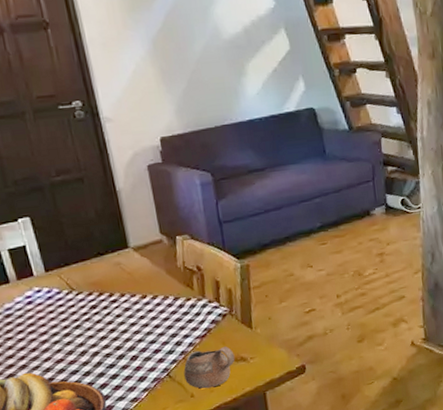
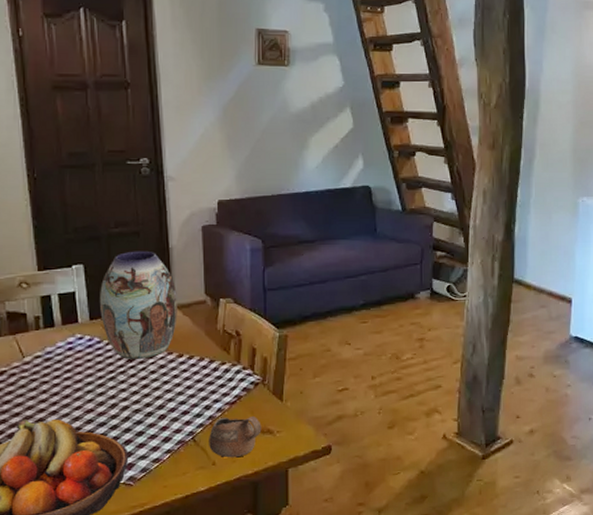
vase: none [51,196,135,307] -> present [100,250,177,359]

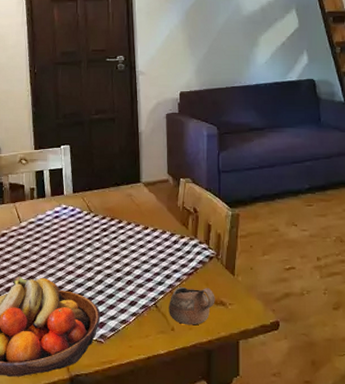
vase: present [100,250,177,359] -> none [82,134,144,229]

